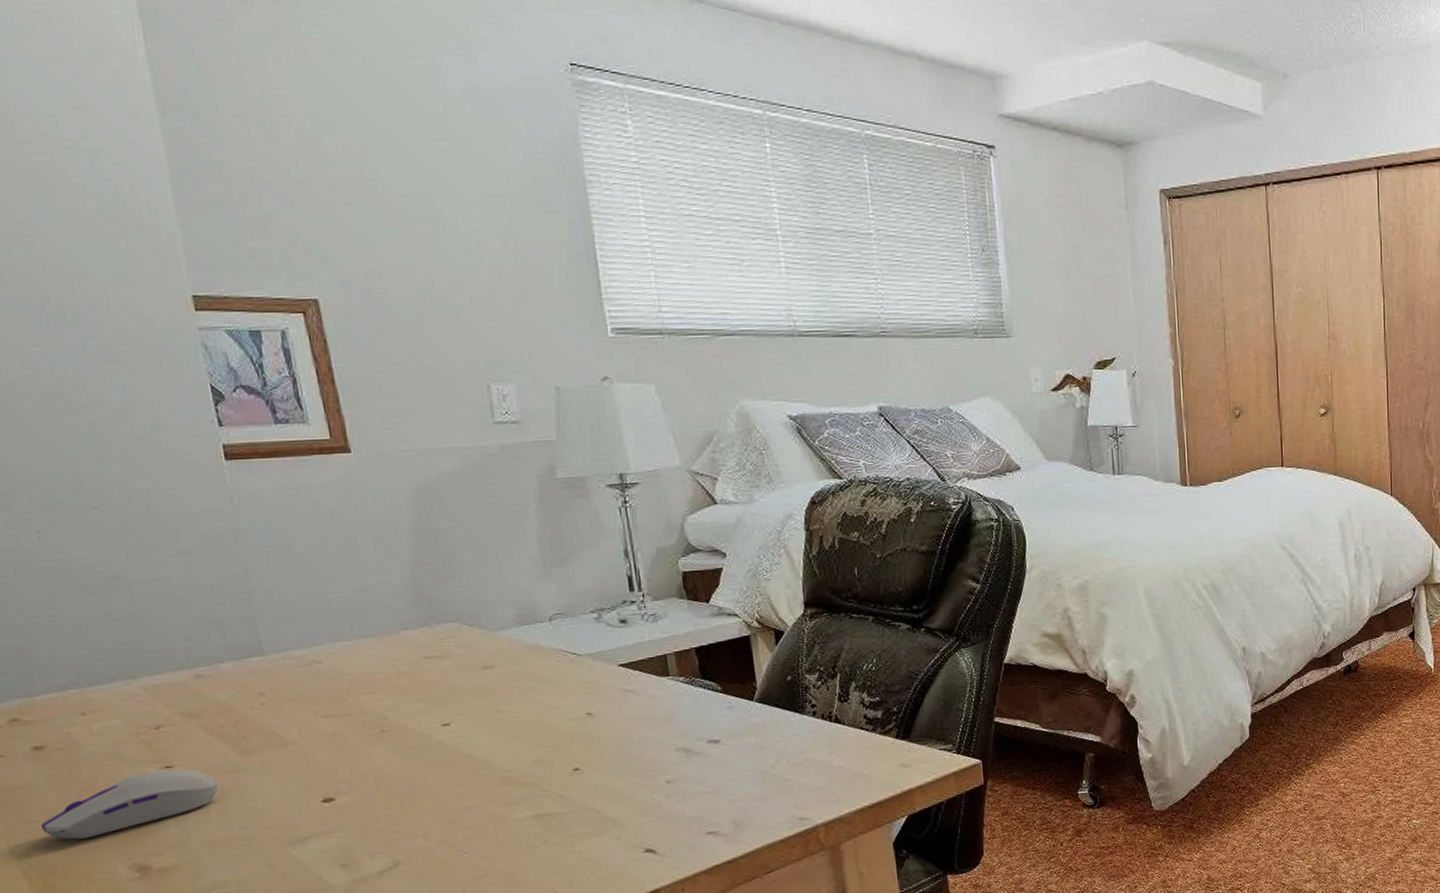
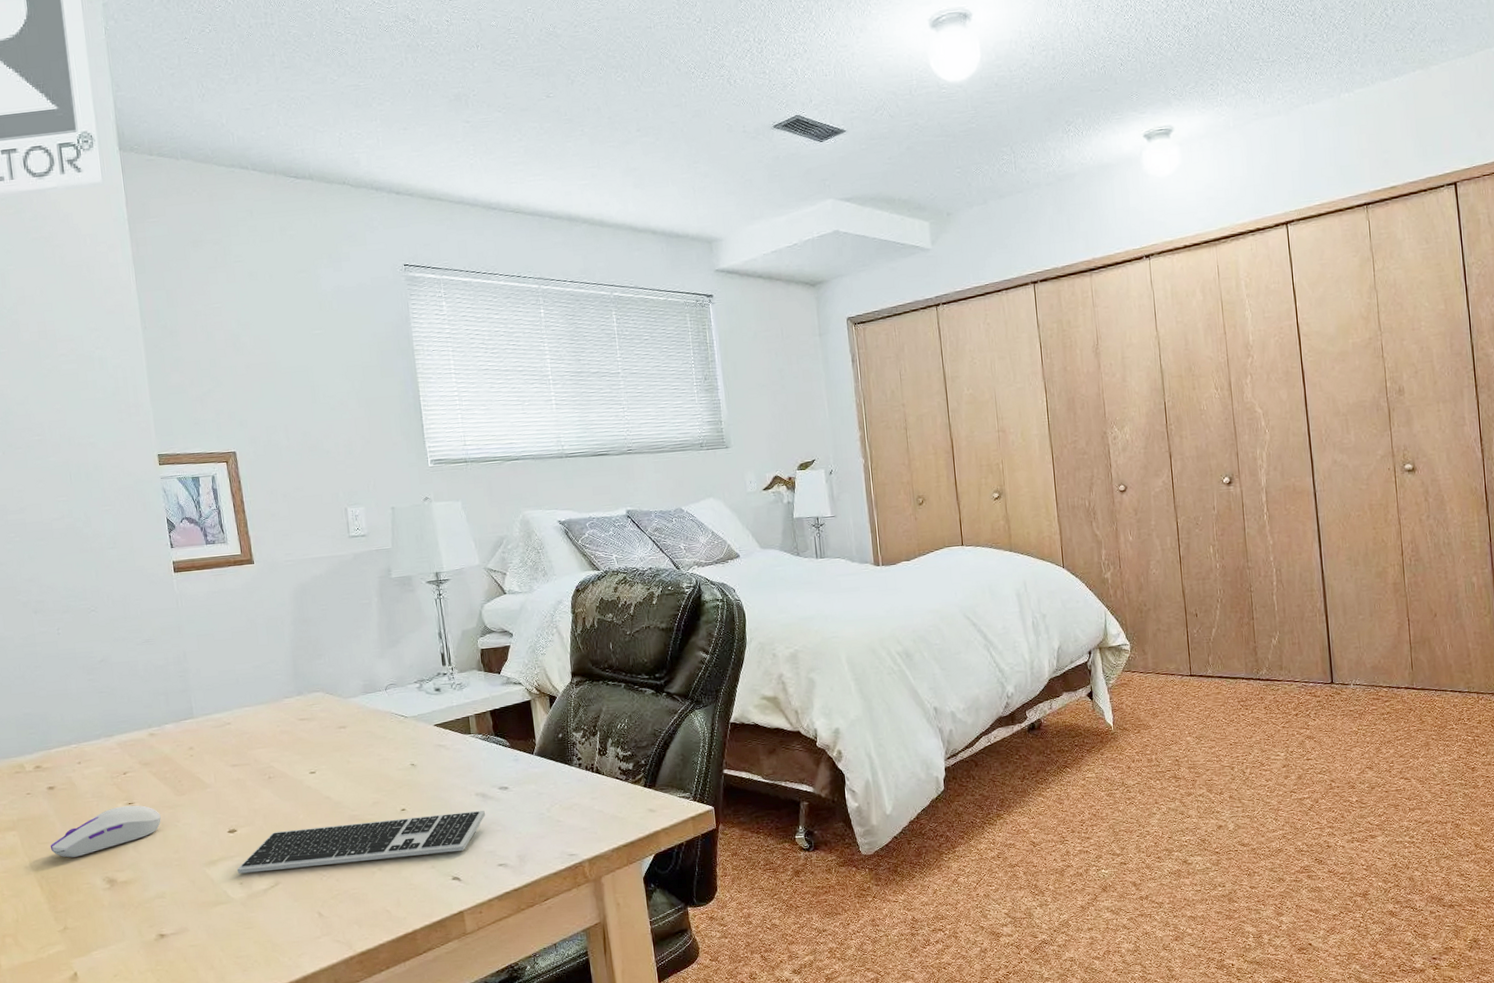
keyboard: none [337,768,689,854] -> present [237,810,485,874]

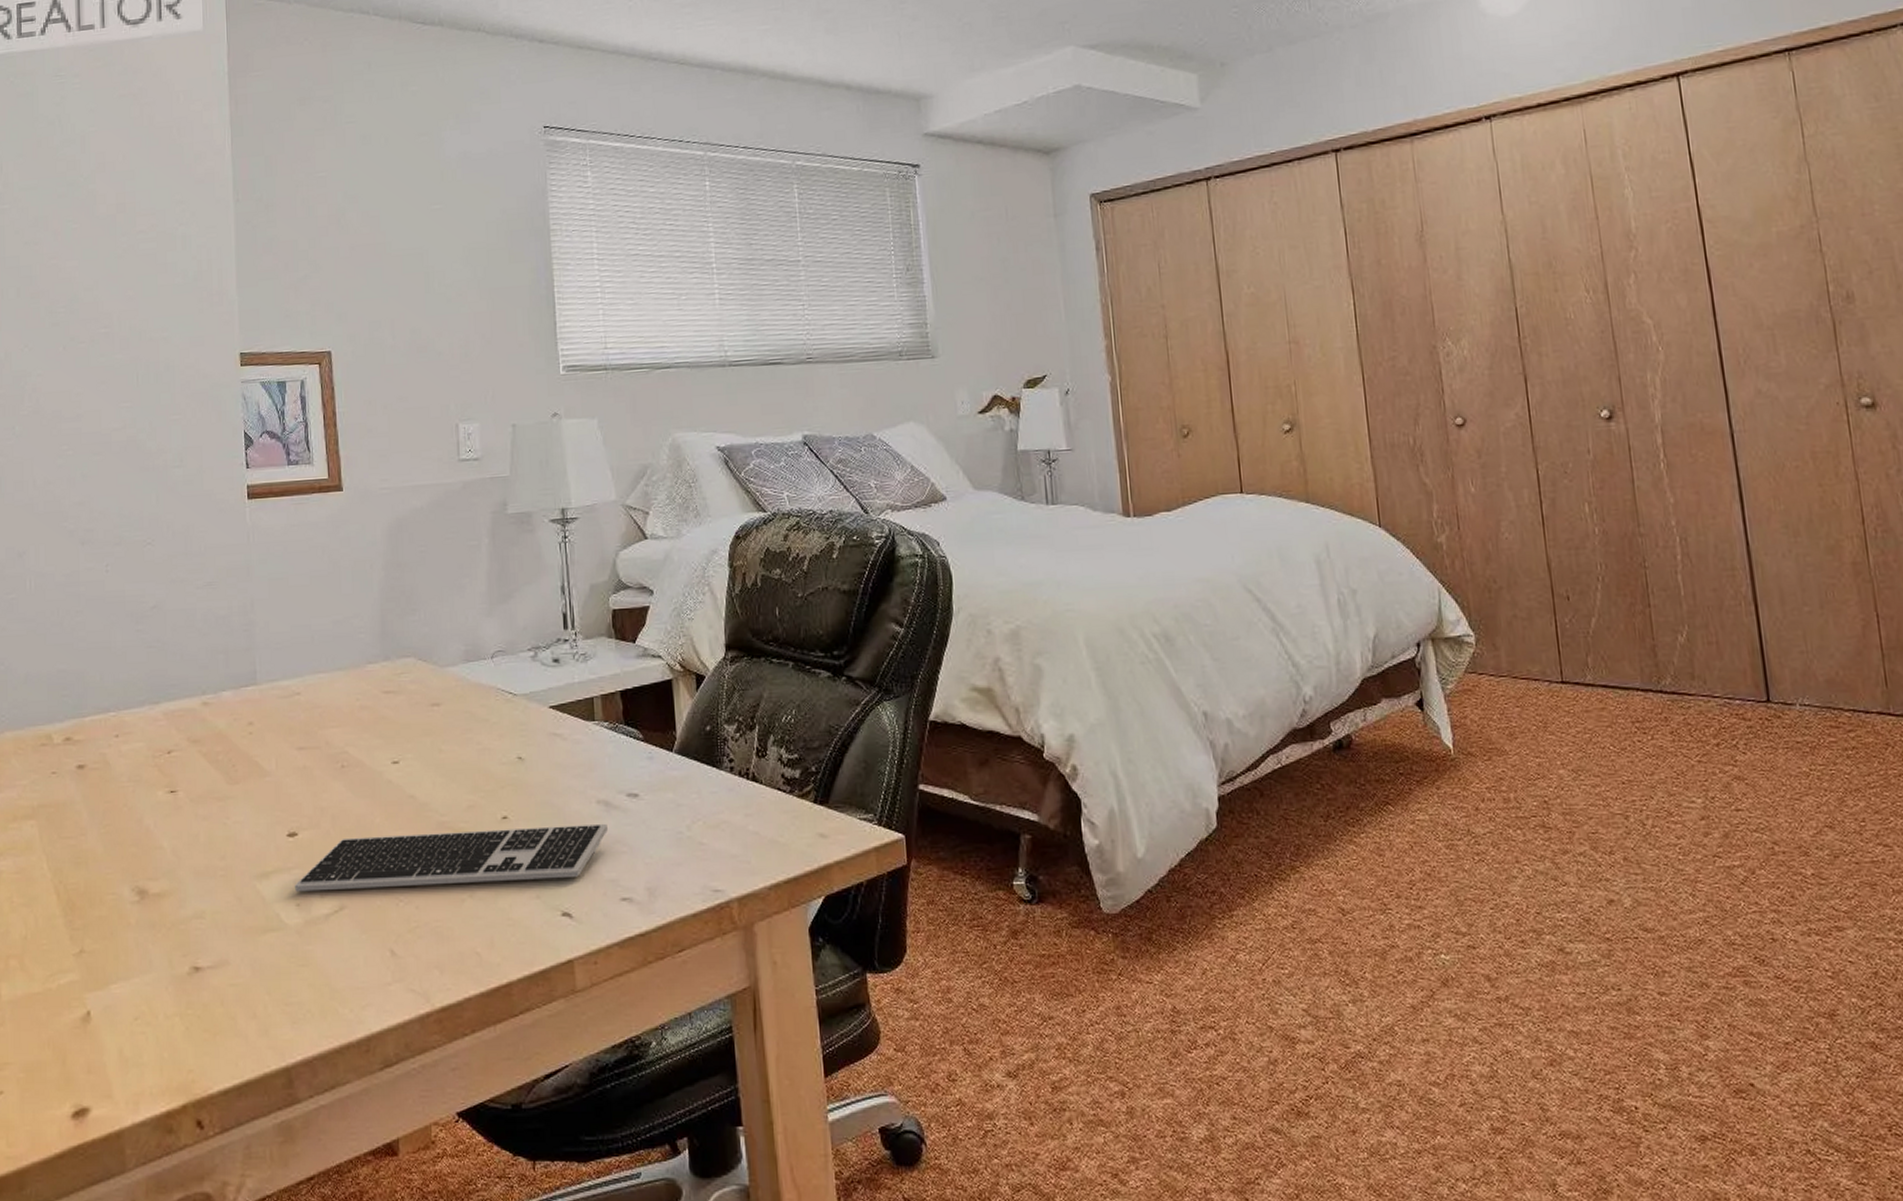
computer mouse: present [50,805,161,858] -> none [73,794,208,858]

